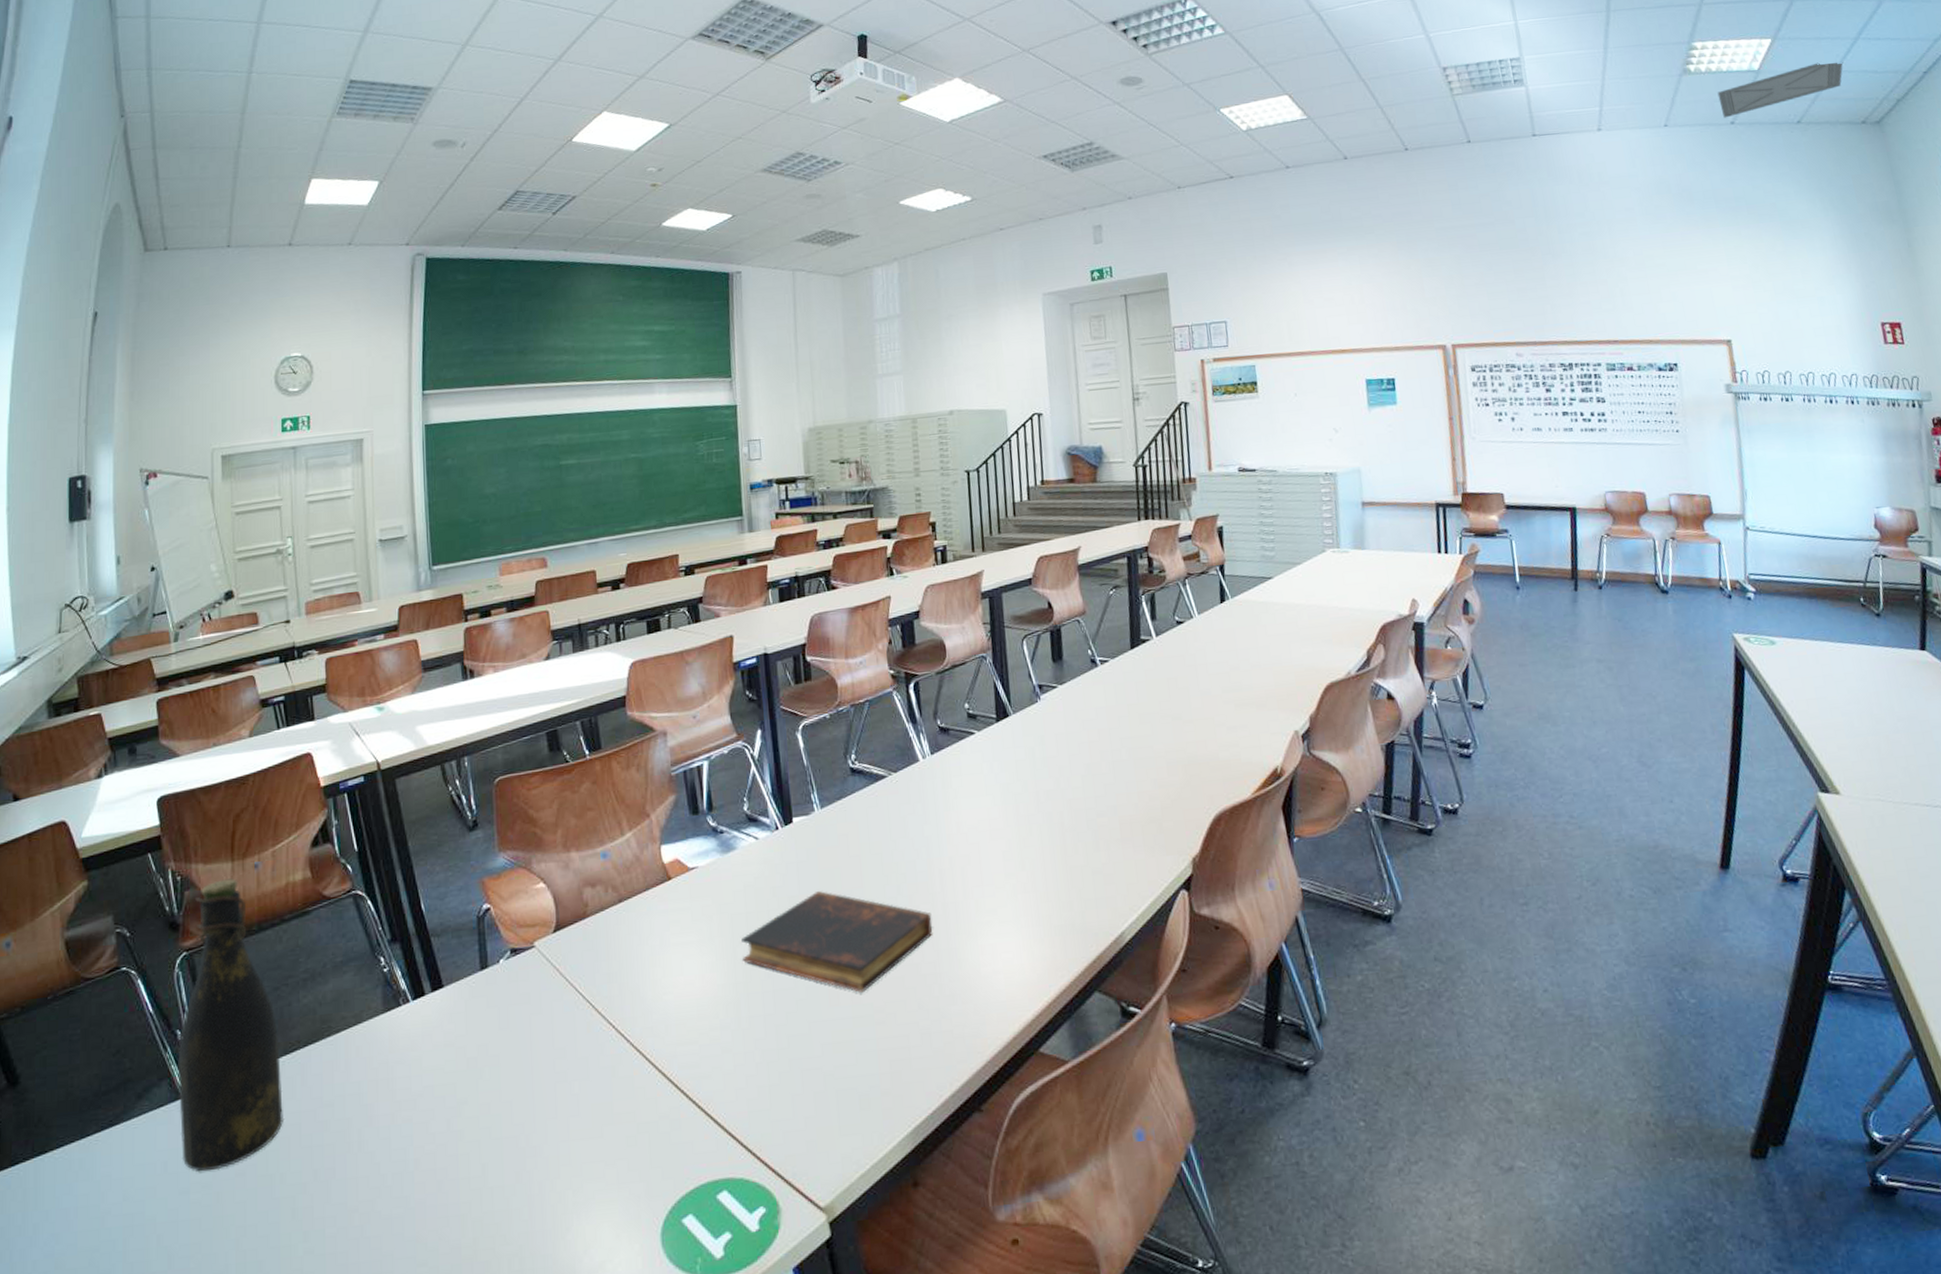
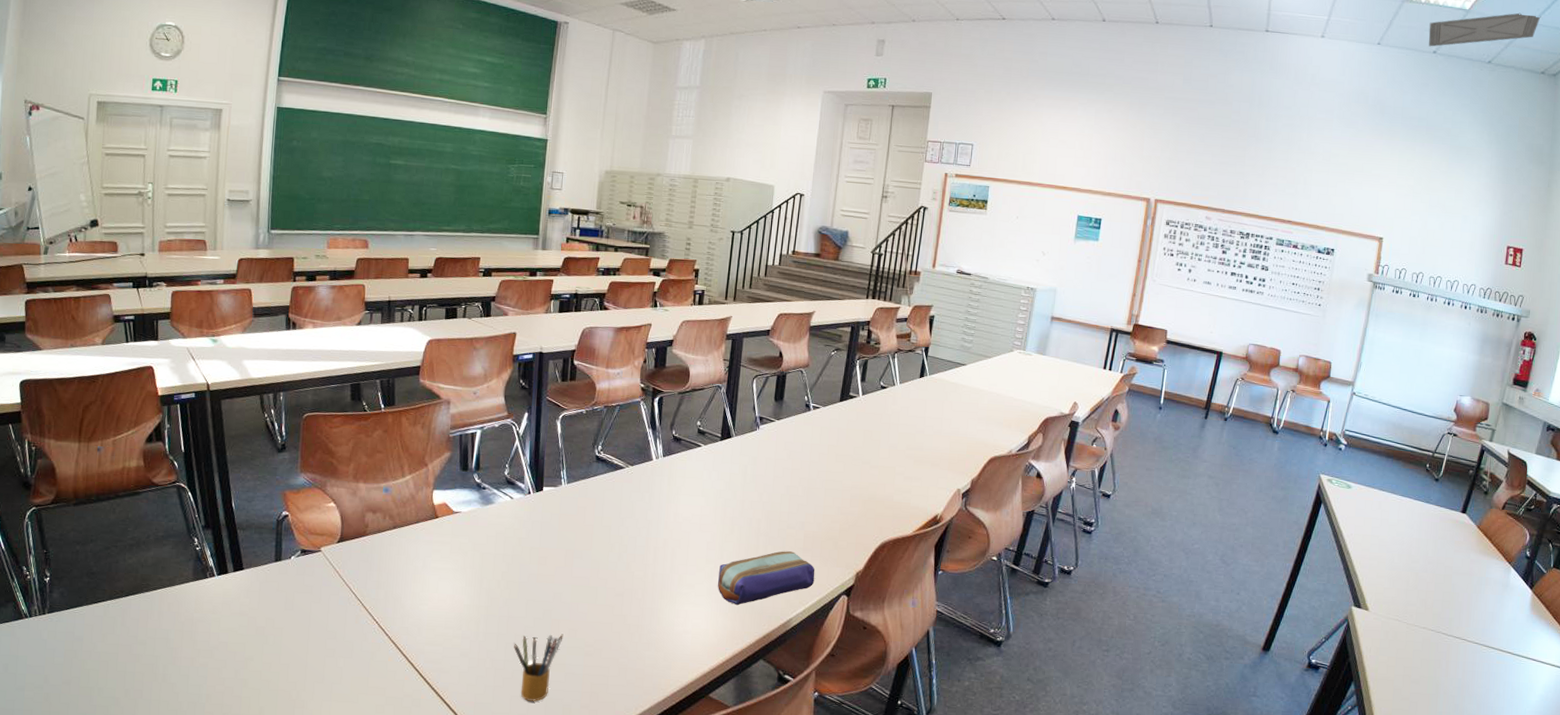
bottle: present [178,878,283,1172] -> none [20,455,106,677]
book: present [741,891,933,994] -> none [487,547,643,630]
pencil box: none [786,1001,846,1098] -> present [514,634,564,701]
pencil case: none [1023,845,1143,927] -> present [717,551,815,606]

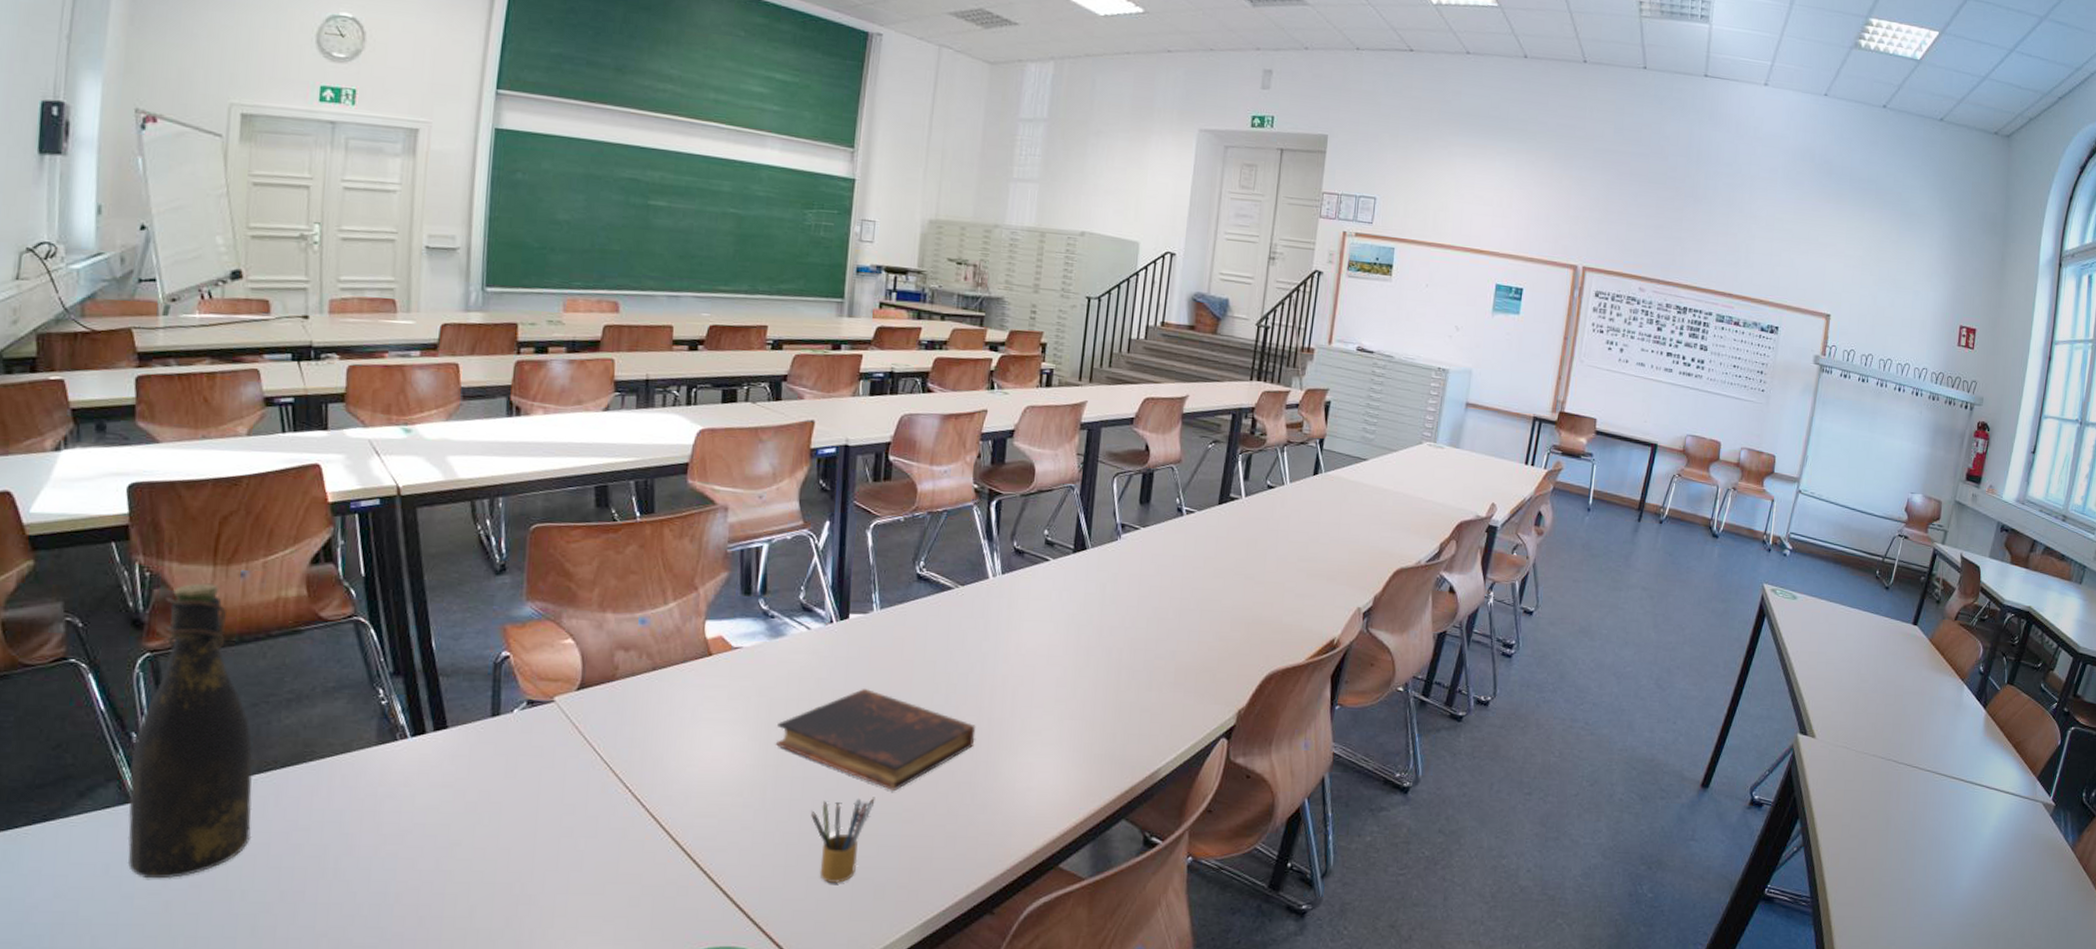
bottle: none [20,455,106,677] -> present [127,583,253,879]
book: none [487,547,643,630] -> present [776,689,976,792]
pencil case: present [717,551,815,606] -> none [1069,686,1189,755]
ceiling vent: present [1428,12,1541,47] -> none [1878,65,1994,101]

